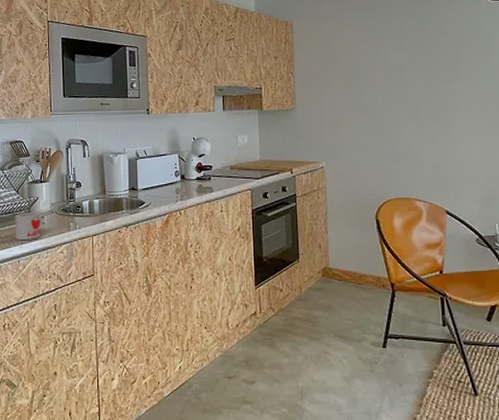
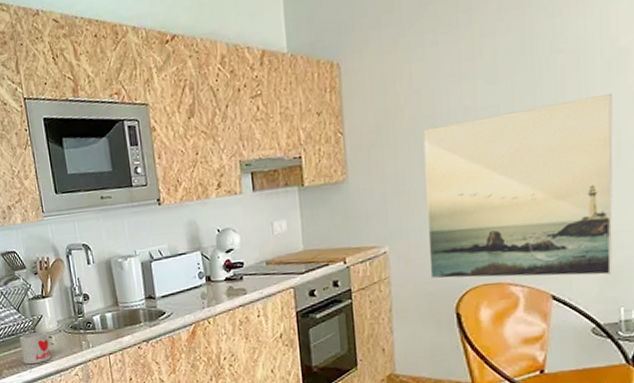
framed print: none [351,66,489,198] -> present [423,94,613,279]

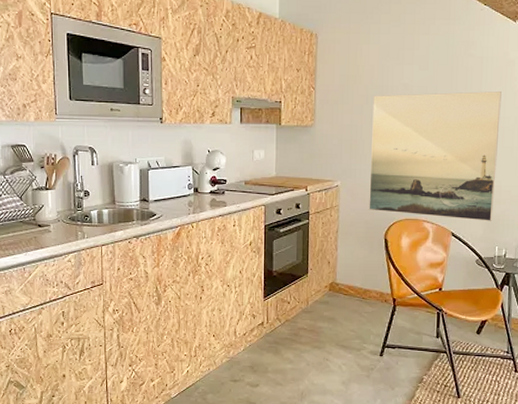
mug: present [19,332,52,365] -> none [19,220,49,248]

